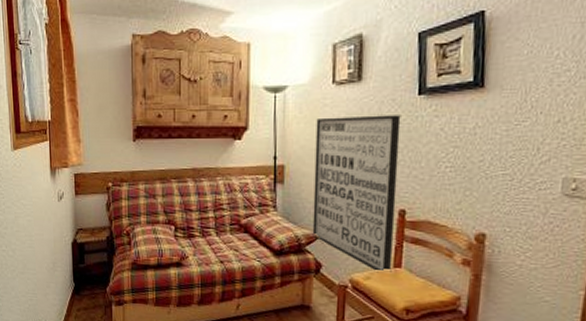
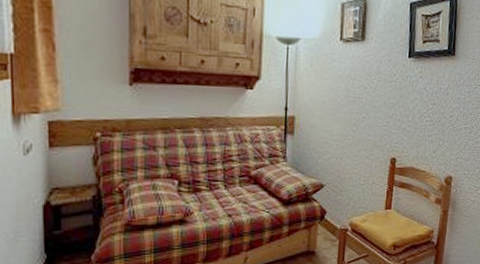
wall art: present [312,115,401,273] -> none [318,72,395,215]

